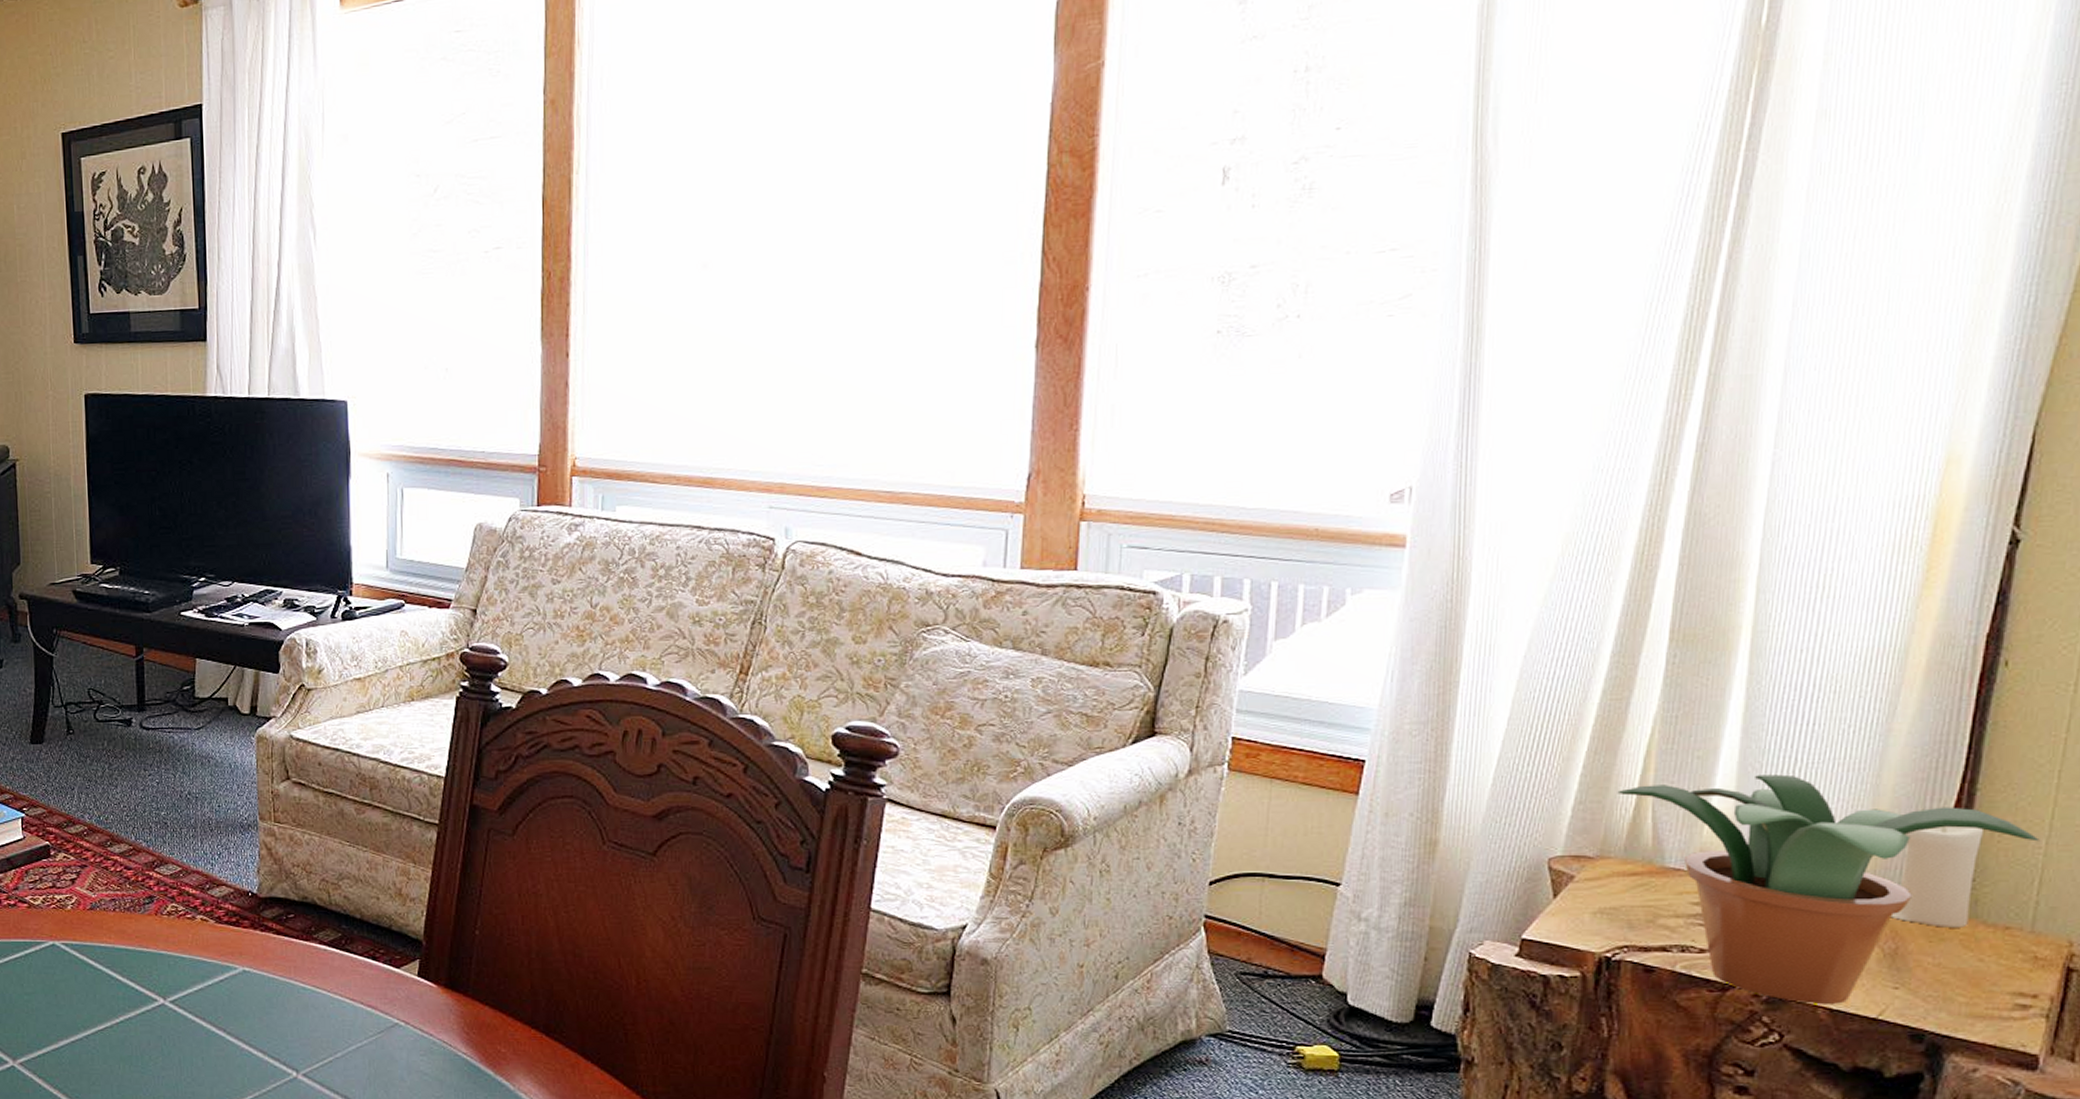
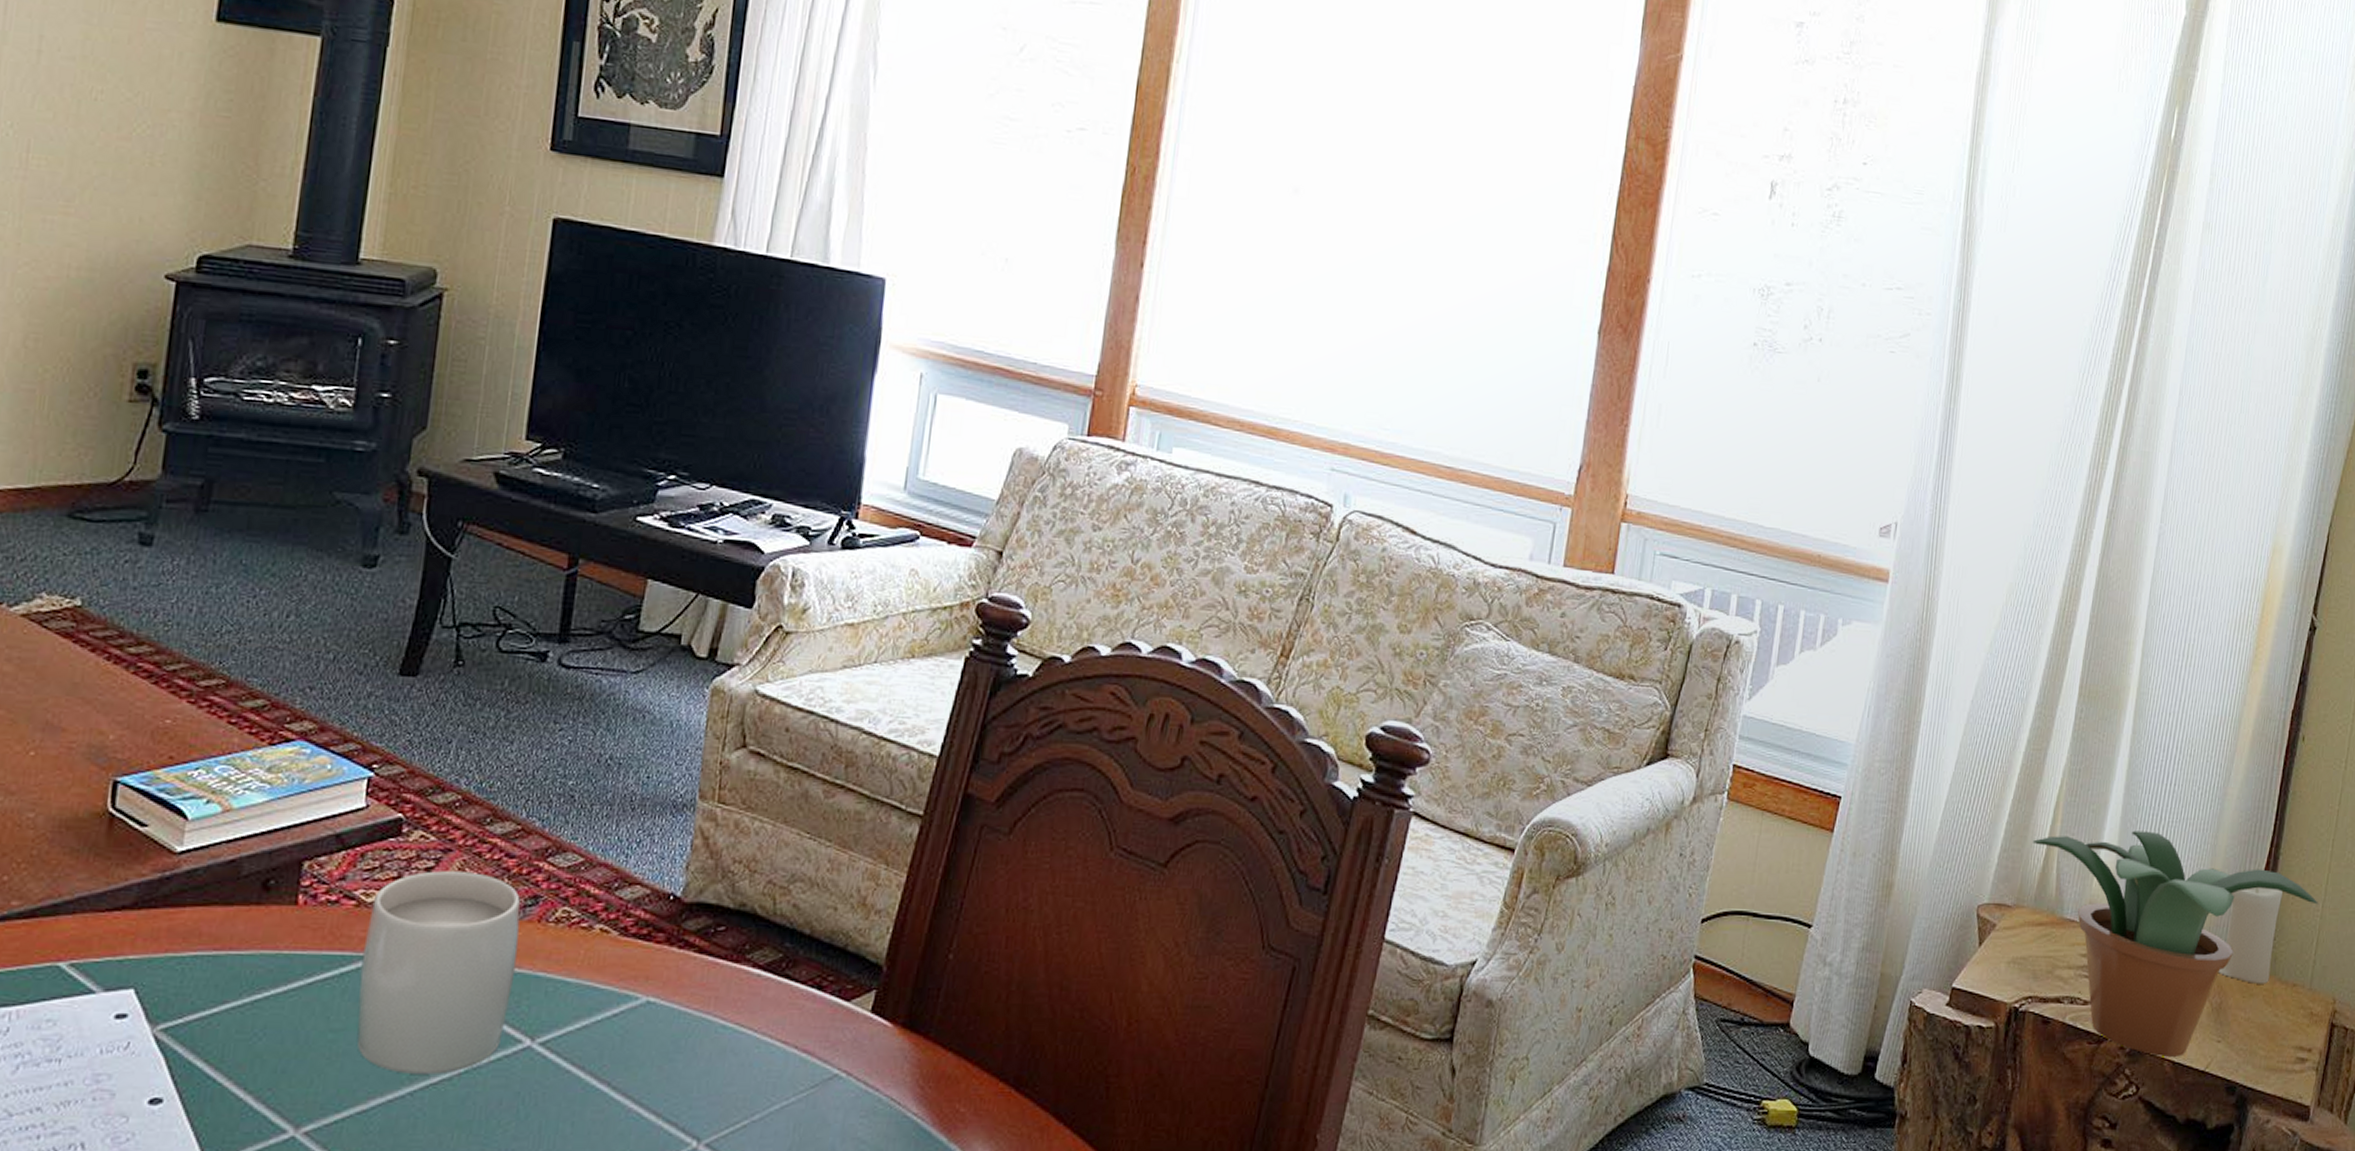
mug: none [37,881,145,1024] -> present [356,871,521,1074]

